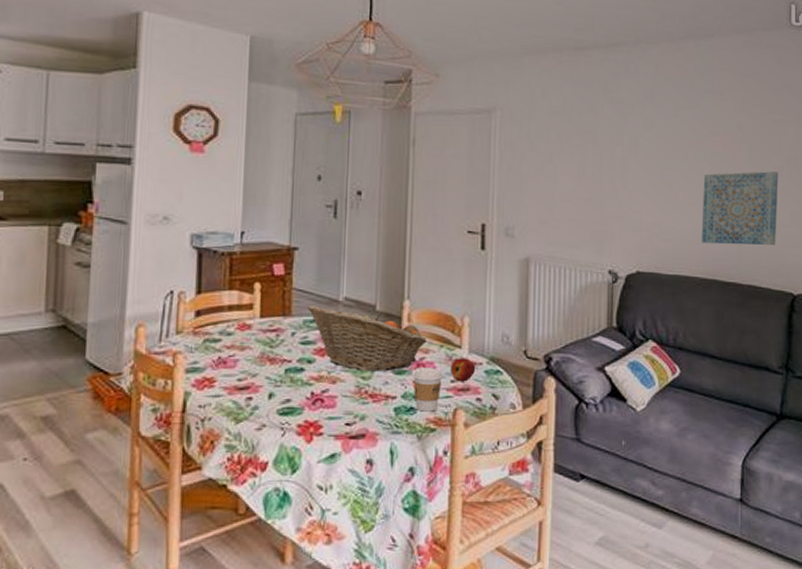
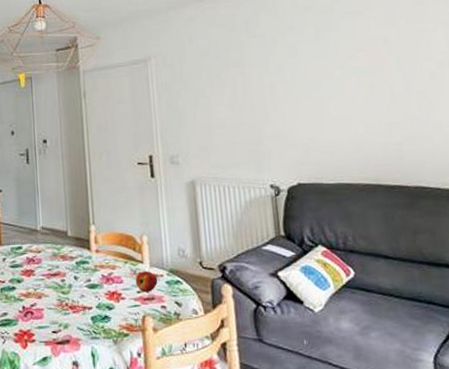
fruit basket: present [306,304,427,372] -> none [12,234,113,287]
coffee cup: present [413,367,443,412] -> none [104,281,130,319]
wall art: present [701,171,779,245] -> none [353,77,440,152]

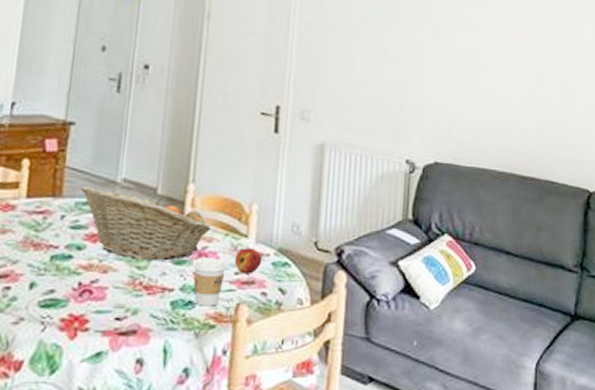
fruit basket: none [12,234,113,287] -> present [80,185,211,261]
coffee cup: none [104,281,130,319] -> present [193,257,226,306]

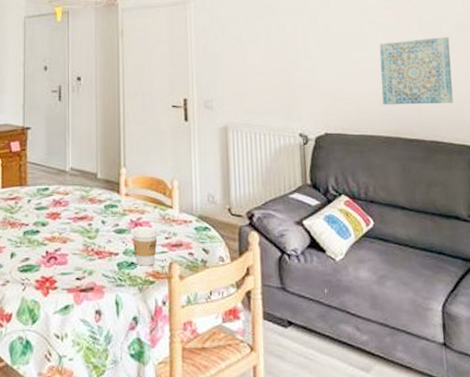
fruit basket: present [80,185,211,261] -> none [39,175,142,232]
apple: present [234,248,263,274] -> none [164,217,187,239]
wall art: none [500,65,577,140] -> present [379,37,454,105]

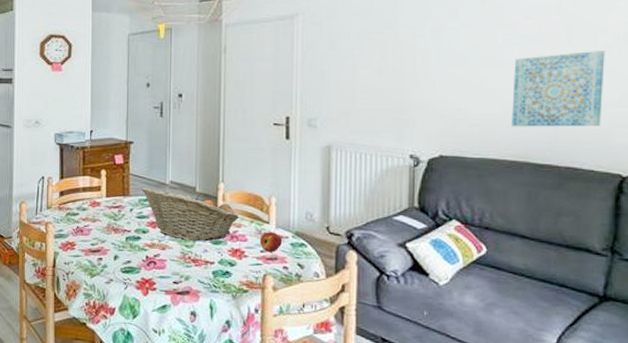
fruit basket: none [39,175,142,232] -> present [141,187,239,242]
coffee cup: present [132,226,158,266] -> none [228,239,253,276]
apple: none [164,217,187,239] -> present [259,232,283,252]

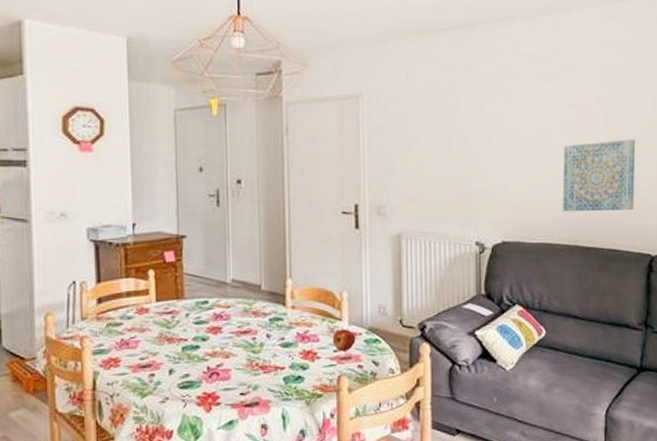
fruit basket: present [141,187,239,242] -> none [197,287,310,346]

